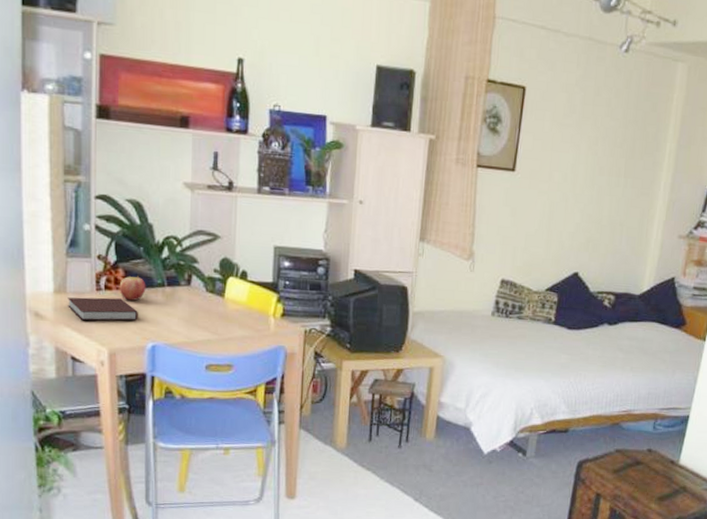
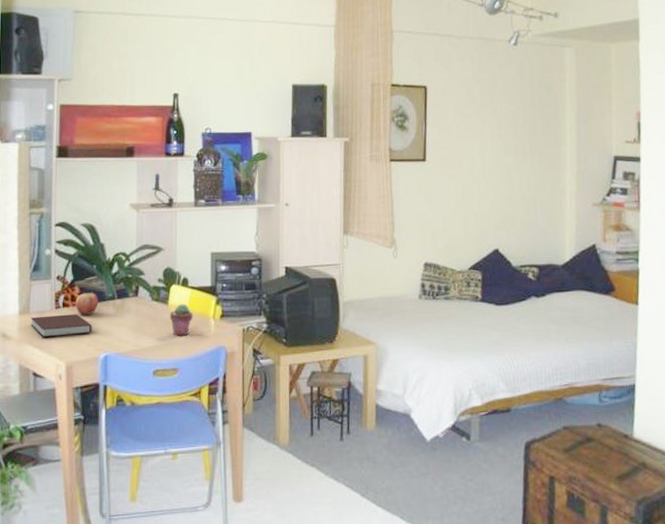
potted succulent: none [225,298,251,332] -> present [169,303,193,336]

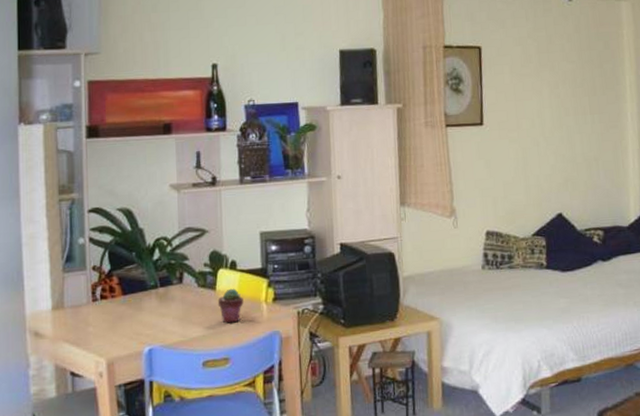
notebook: present [31,314,92,338] -> none [65,306,134,334]
apple: present [75,292,99,315] -> none [114,281,140,307]

